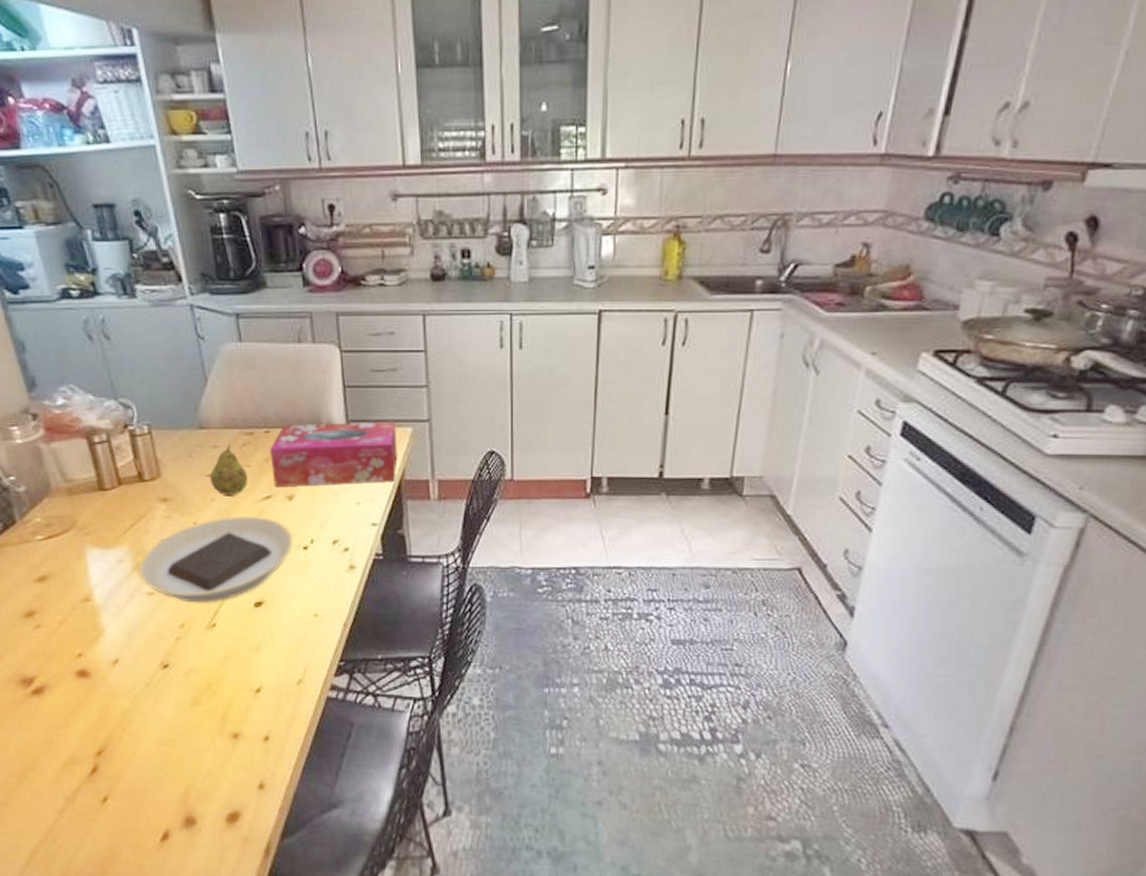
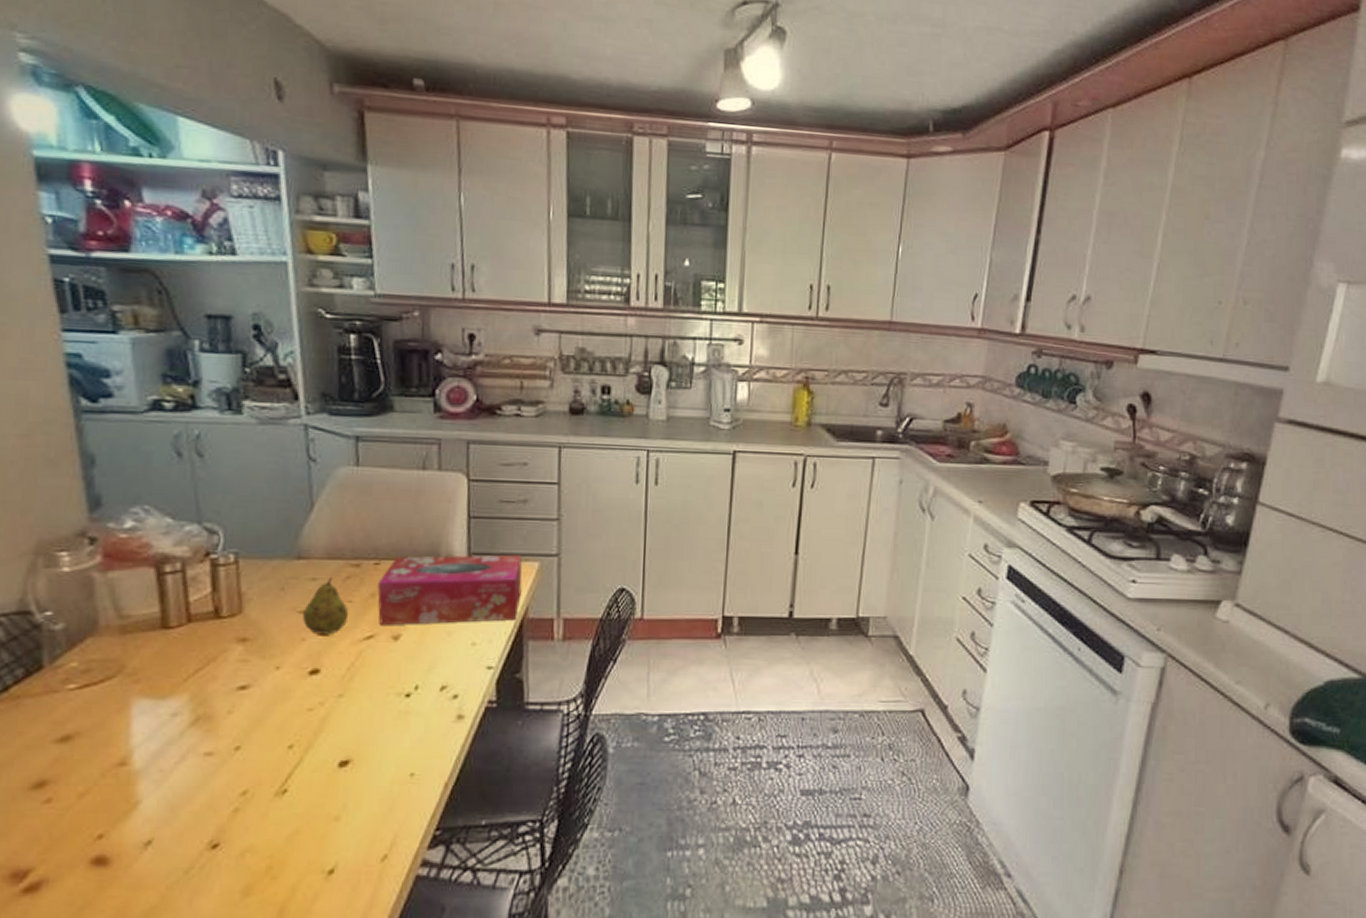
plate: present [139,515,293,603] -> none [198,658,394,764]

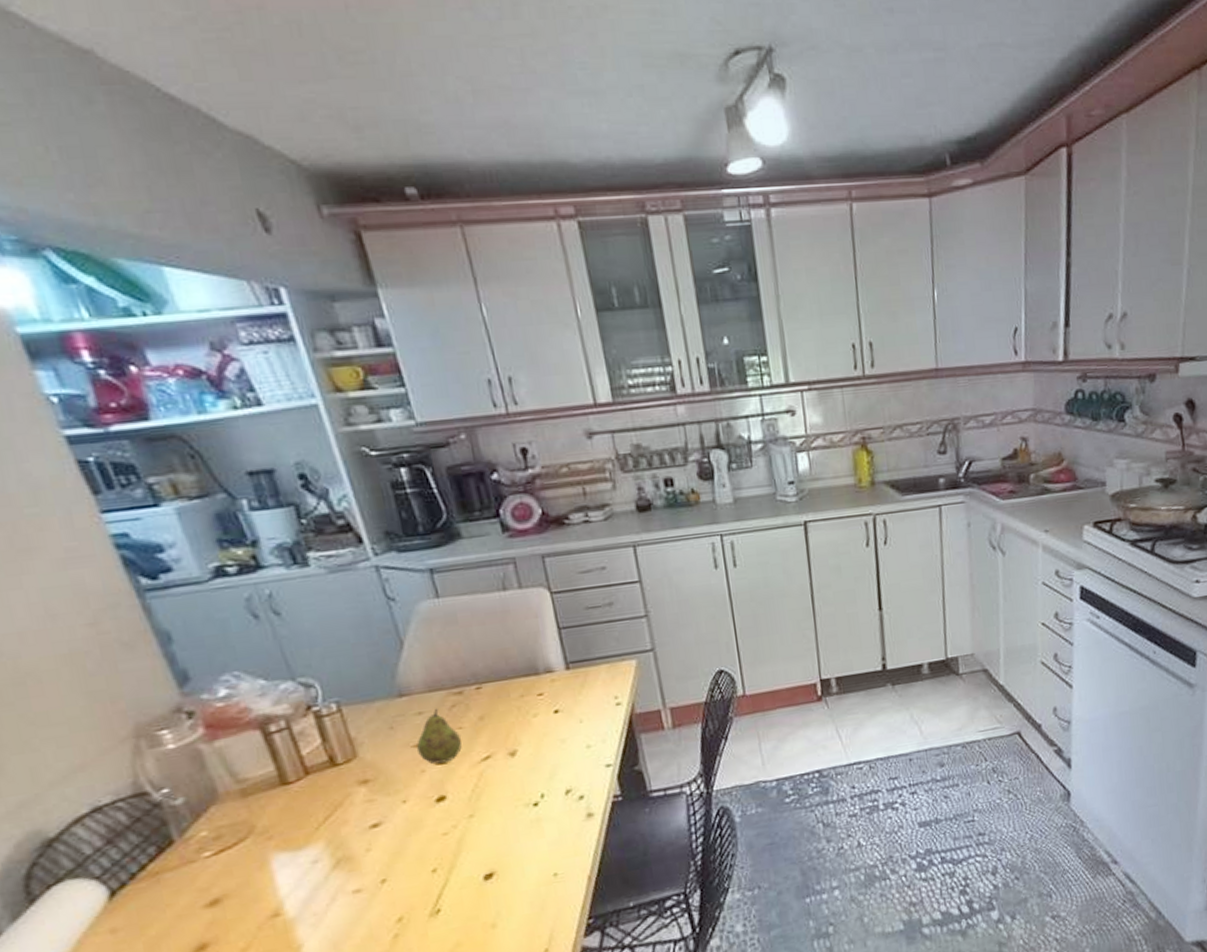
tissue box: present [377,554,522,626] -> none [483,656,626,746]

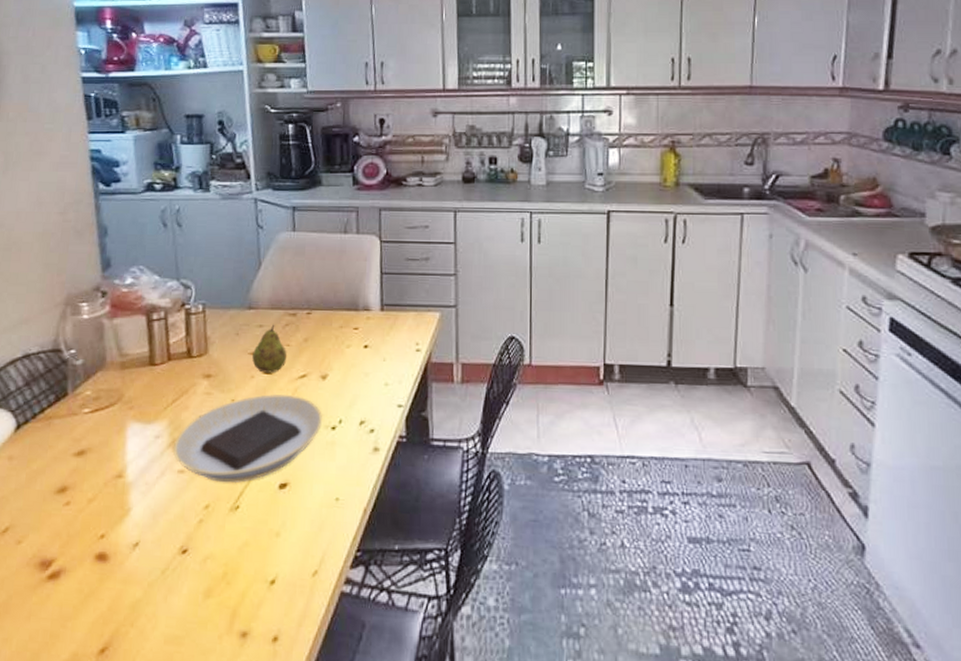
plate: none [339,779,521,892] -> present [173,393,322,483]

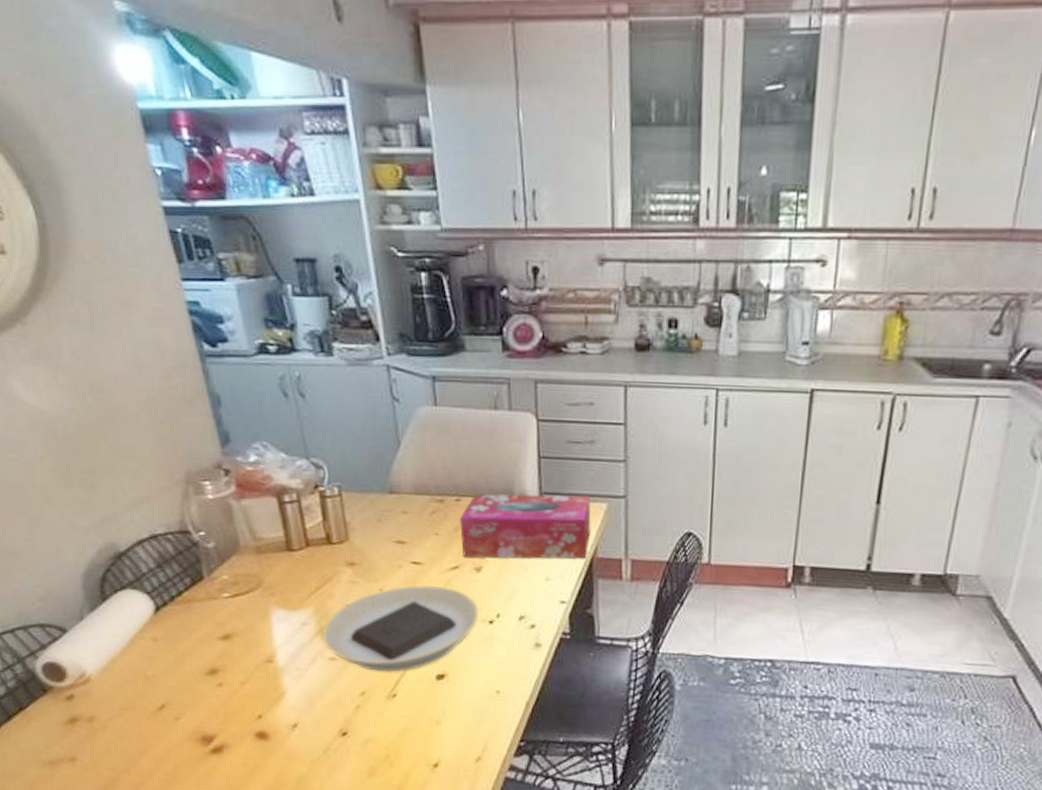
fruit: present [252,324,288,373] -> none [398,510,437,564]
tissue box: none [309,305,426,367] -> present [460,494,591,559]

